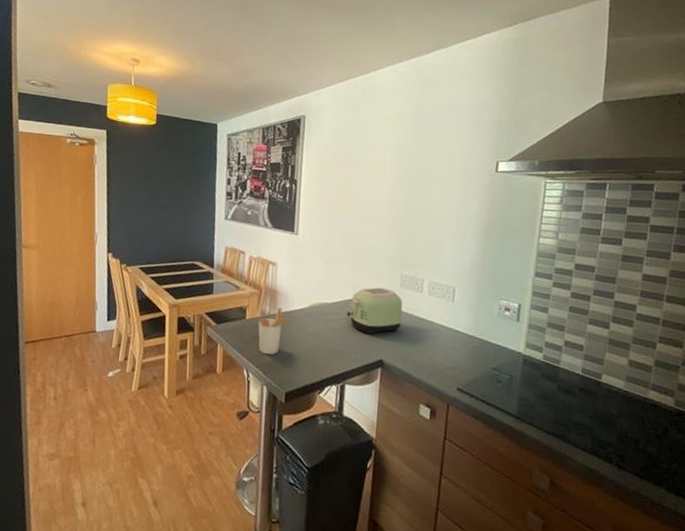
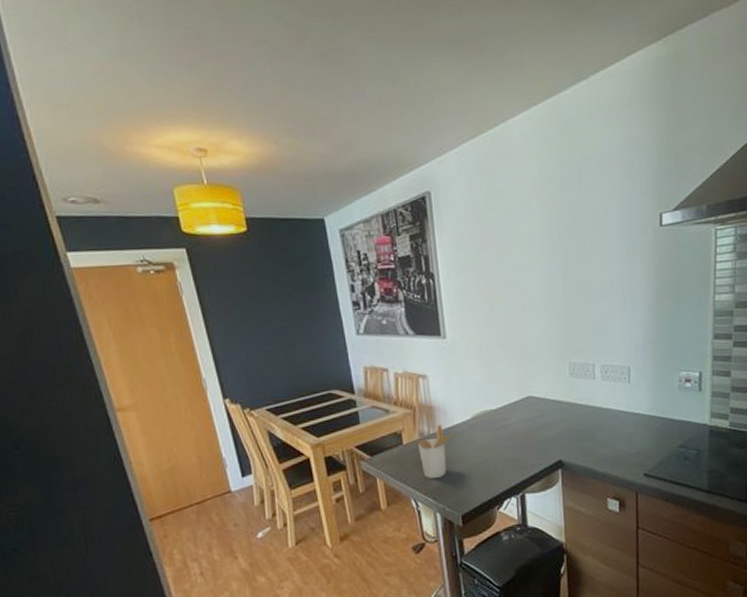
toaster: present [346,287,403,335] -> none [515,381,577,436]

